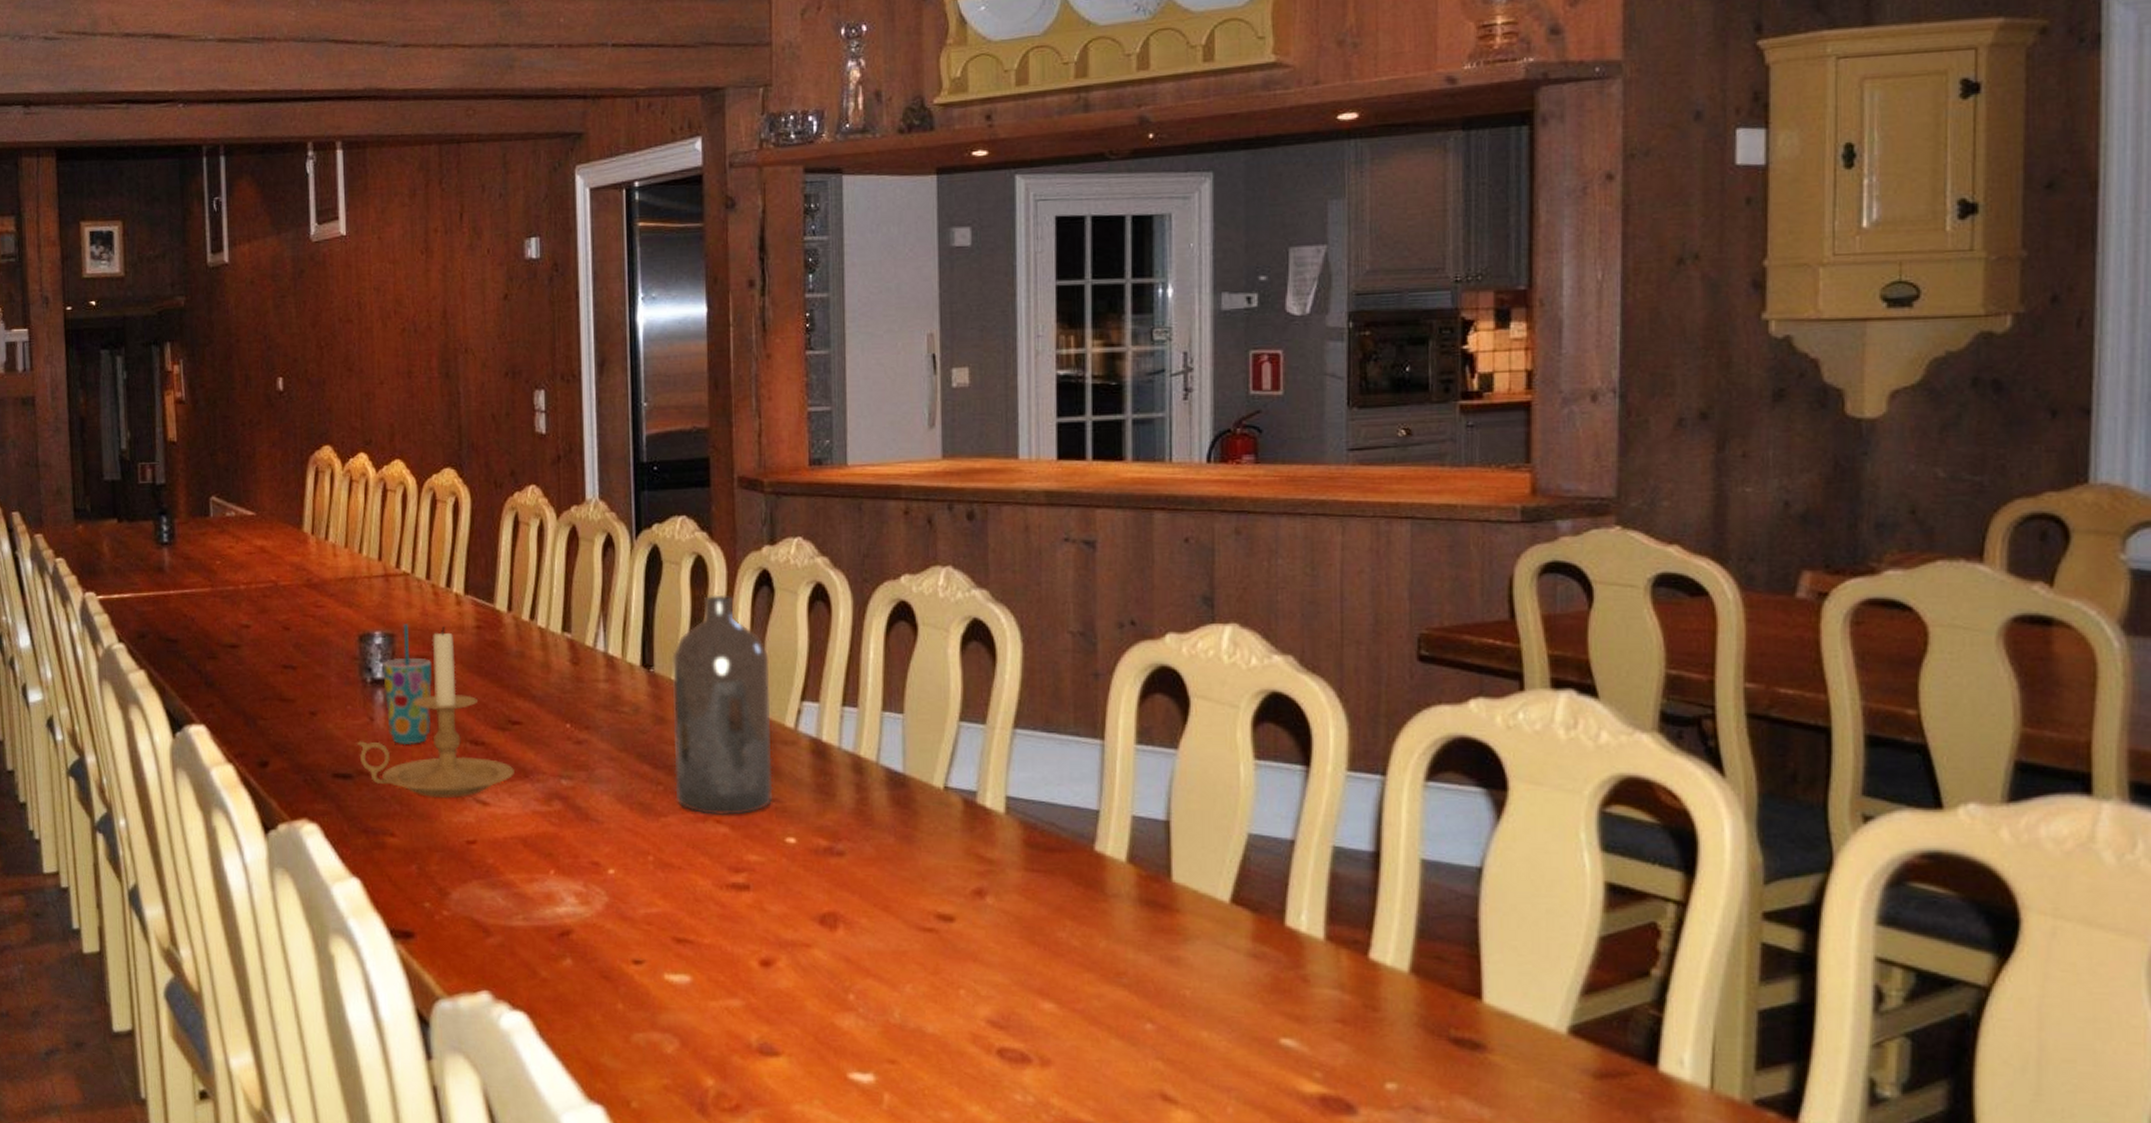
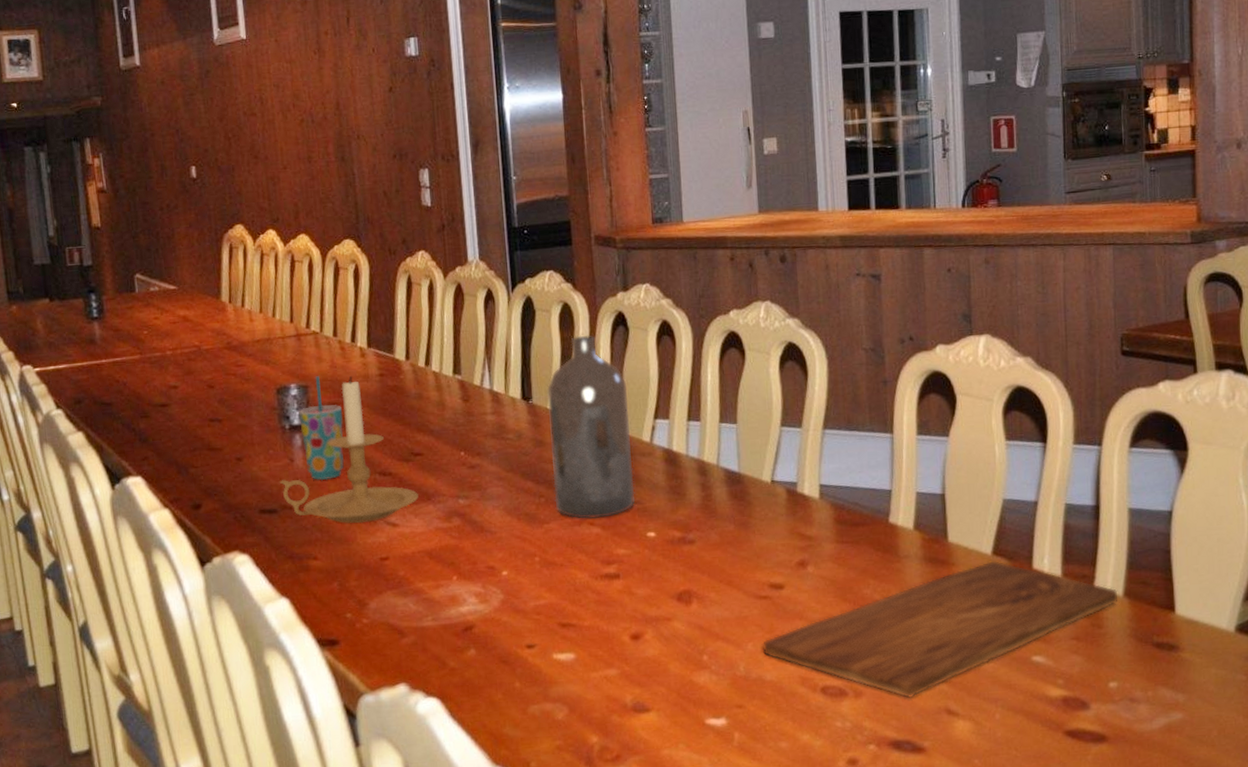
cutting board: none [923,911,1402,1074] -> present [762,561,1118,698]

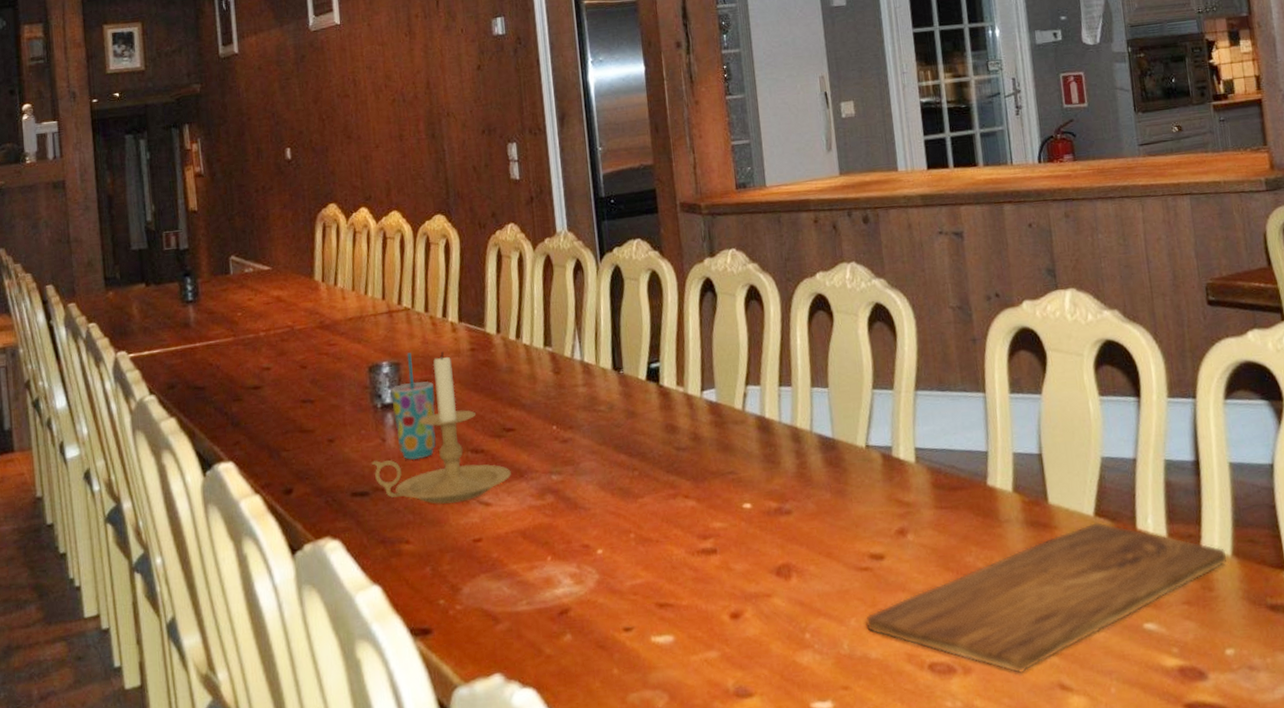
bottle: present [547,335,635,519] -> none [637,302,729,492]

